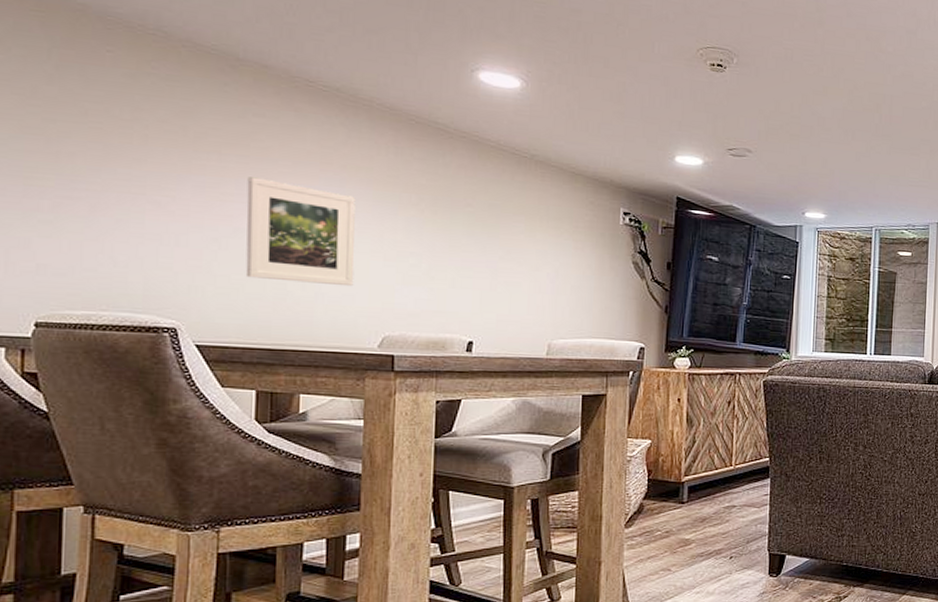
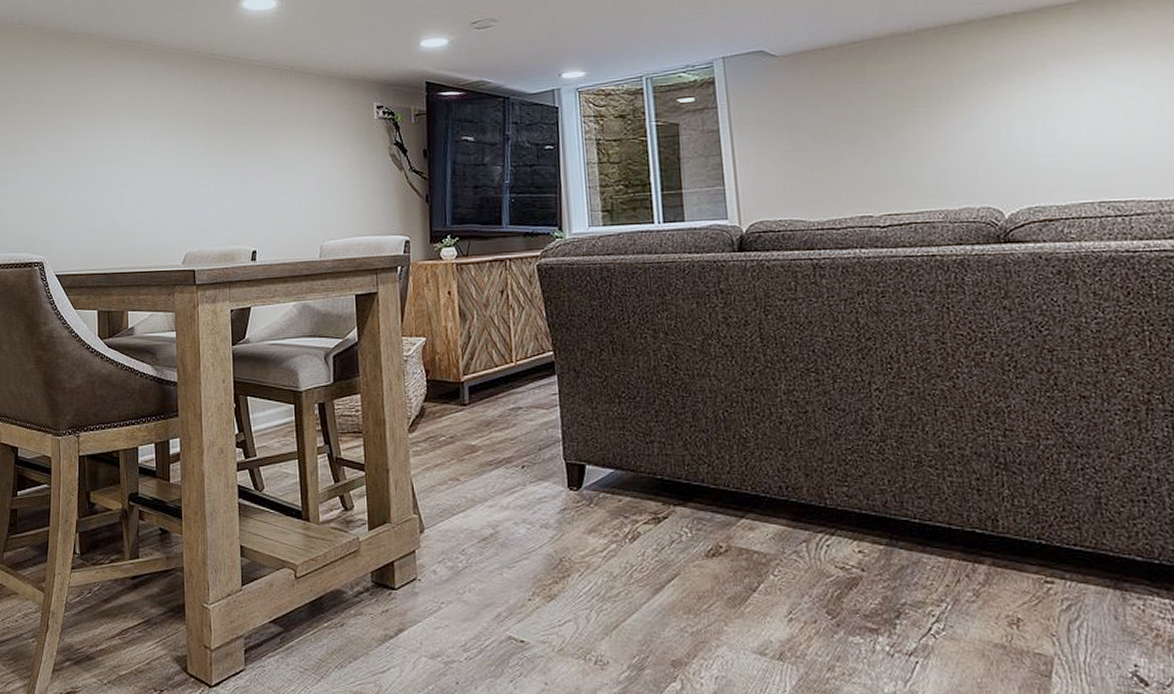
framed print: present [245,177,356,287] -> none [82,128,161,213]

